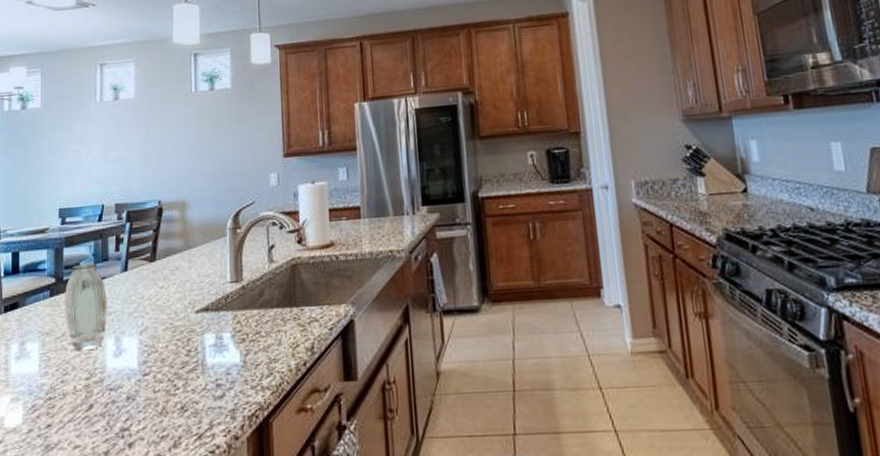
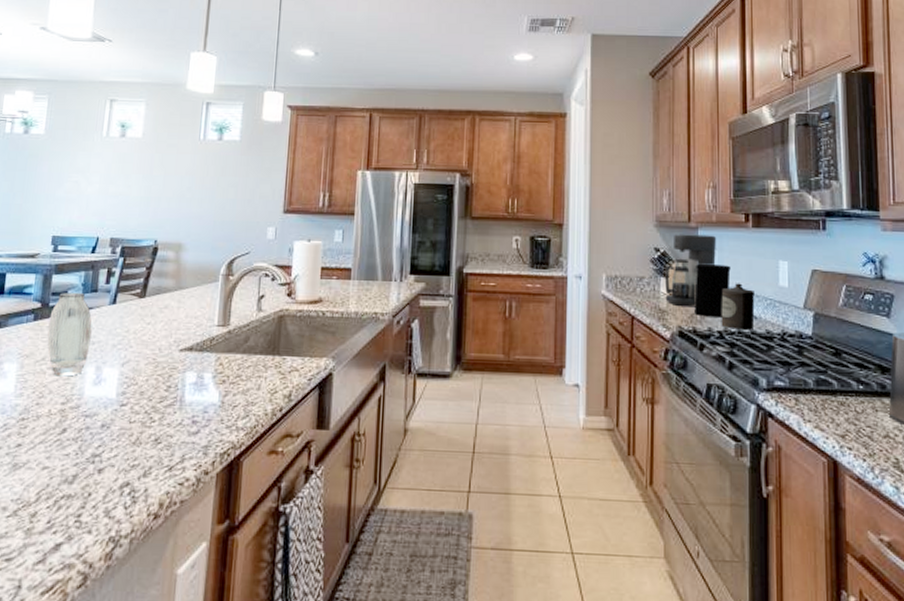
coffee maker: none [700,123,758,206] -> present [665,234,717,306]
canister: none [734,154,777,216] -> present [694,263,731,319]
canister: none [768,173,812,226] -> present [721,283,755,330]

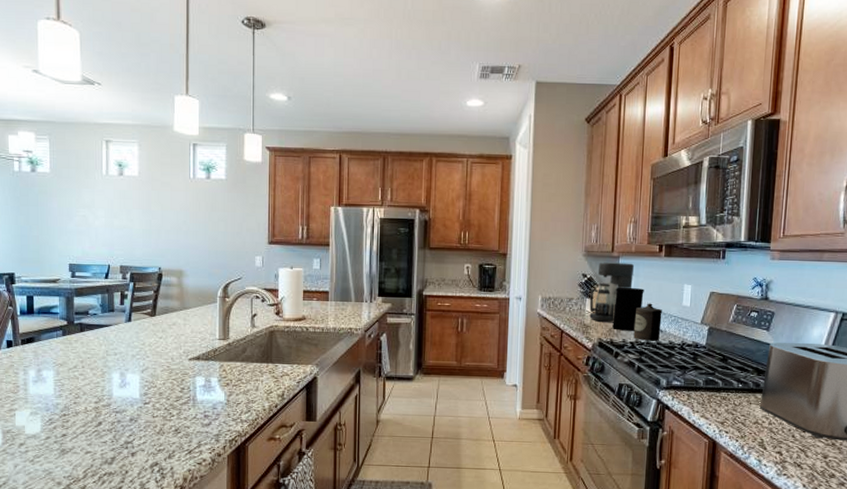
vase: present [47,293,92,377] -> none [76,312,113,381]

